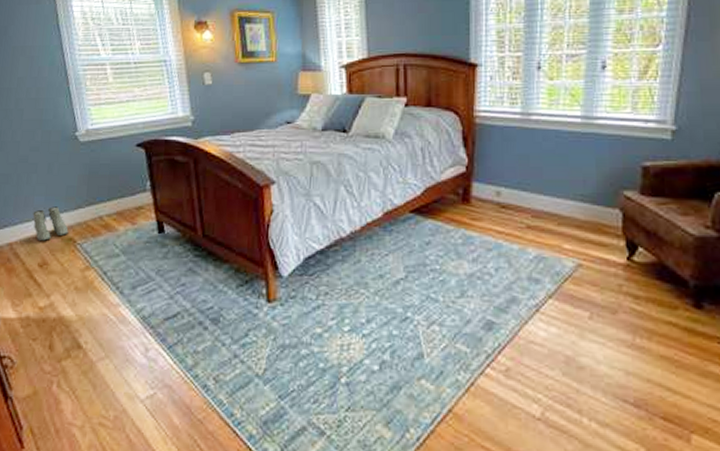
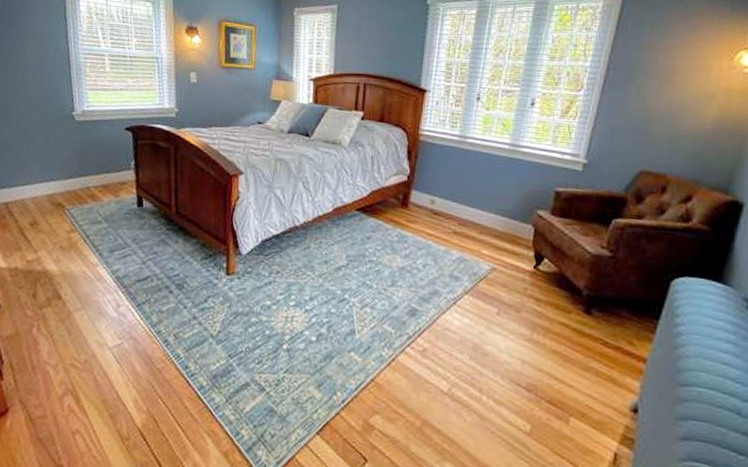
boots: present [32,206,69,241] -> none [28,174,59,204]

